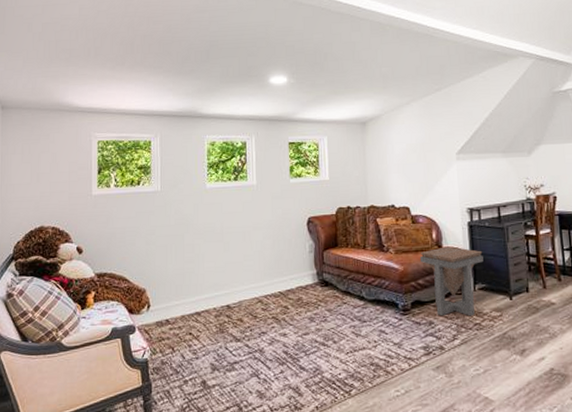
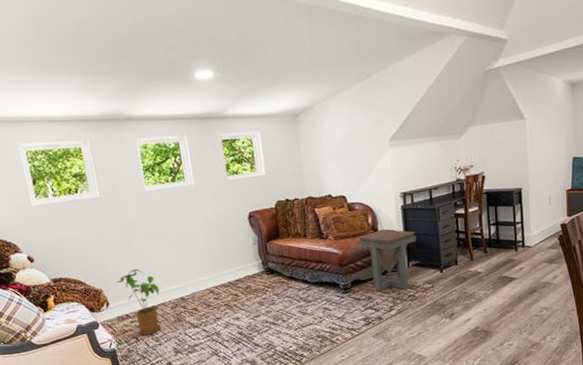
house plant: none [162,269,205,345] -> present [116,268,161,335]

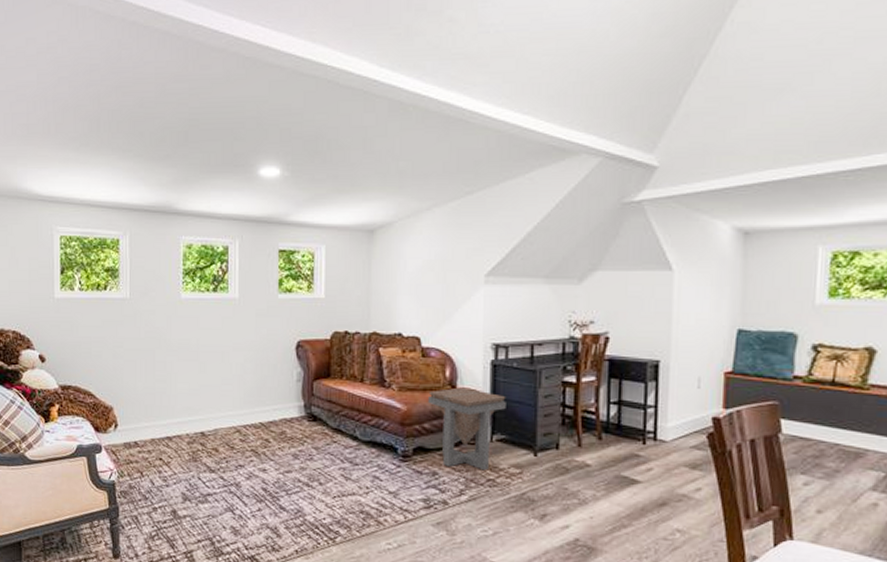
house plant: present [116,268,161,335] -> none [130,388,177,471]

